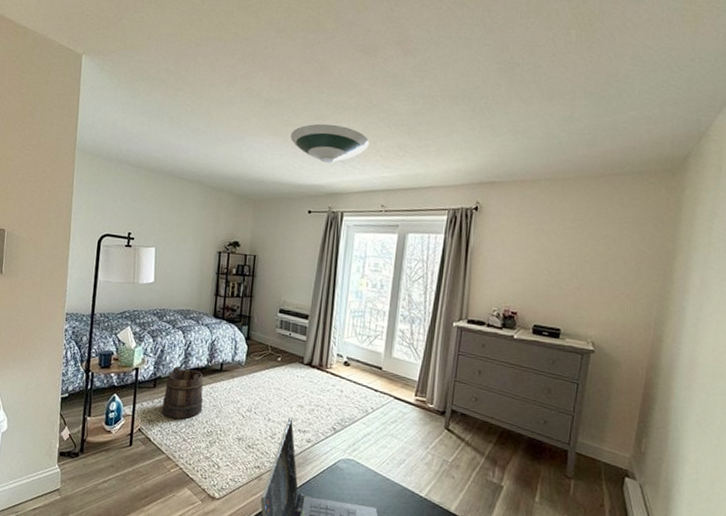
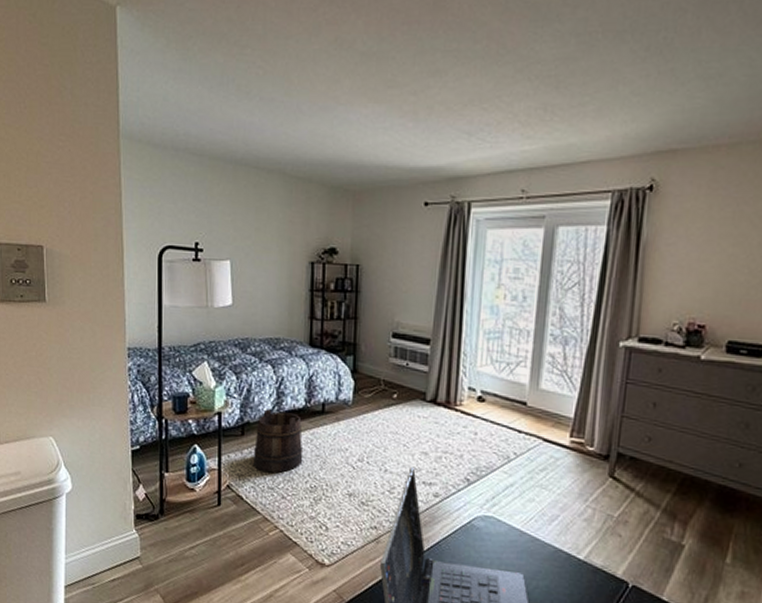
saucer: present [290,123,370,163] -> none [396,81,504,136]

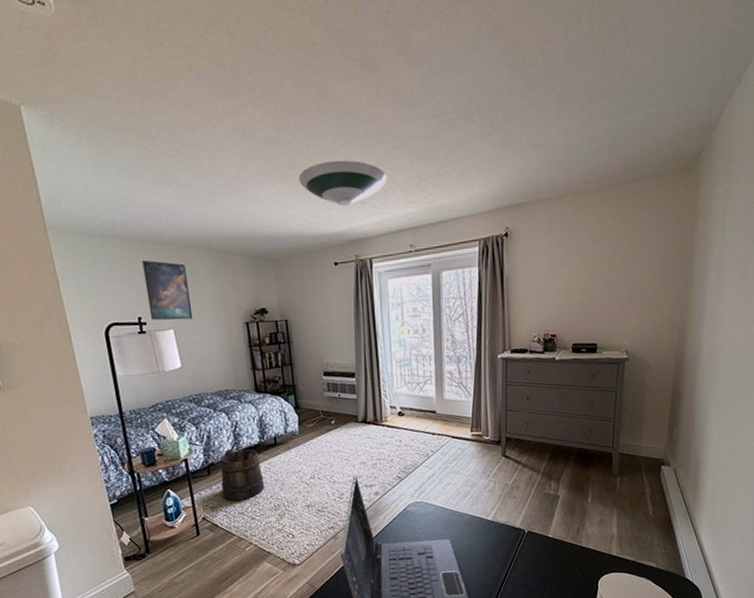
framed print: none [208,179,255,251] -> present [142,260,193,321]
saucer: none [396,81,504,136] -> present [298,160,388,206]

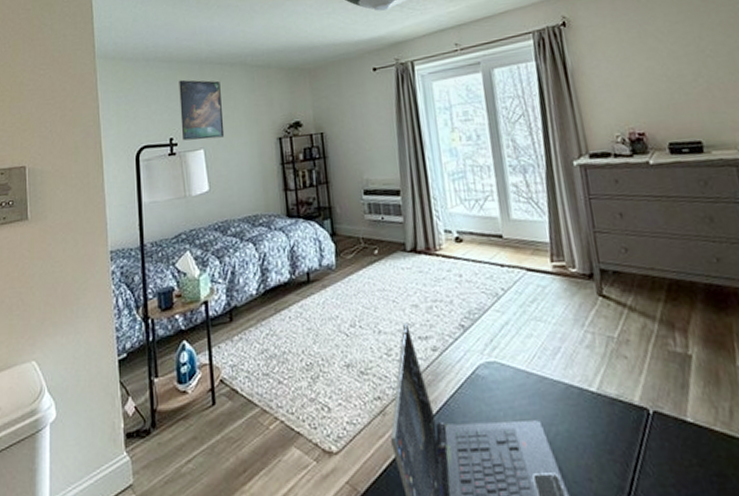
bucket: present [220,449,265,501] -> none [244,288,295,358]

